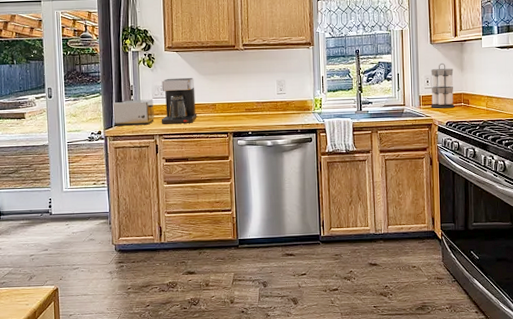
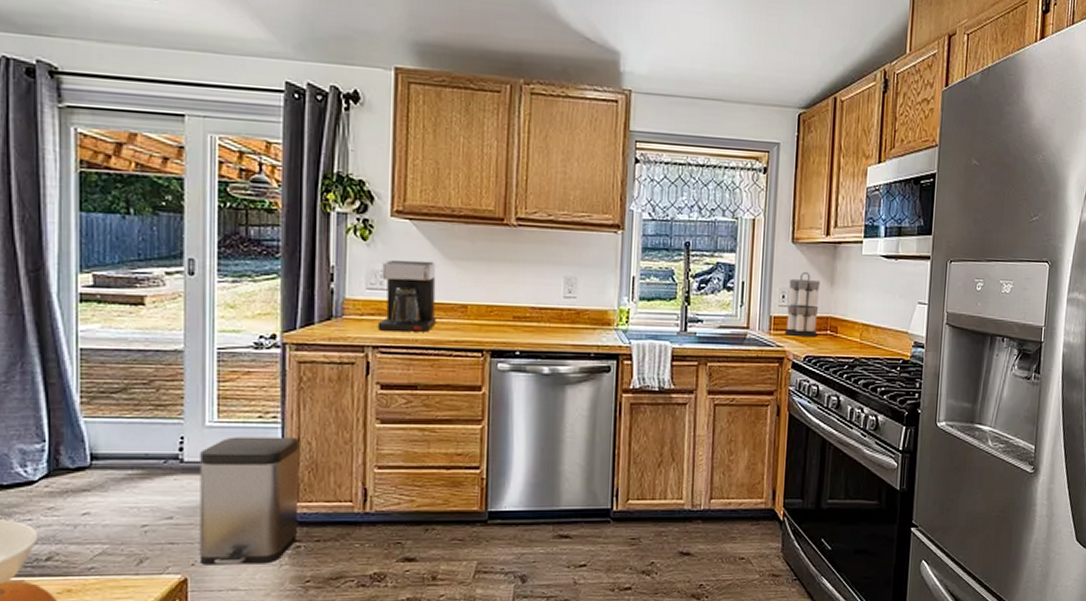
pedal bin: none [61,195,121,280] -> present [199,436,300,565]
toaster: present [114,99,154,126] -> none [300,288,367,330]

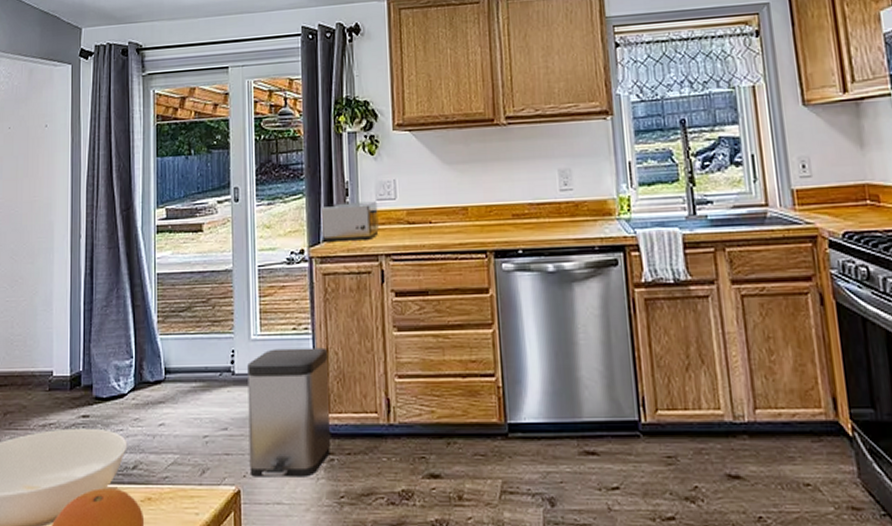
toaster: none [300,288,367,330] -> present [322,201,379,242]
coffee maker: present [377,259,437,332] -> none [388,168,441,239]
spice rack: present [784,271,821,338] -> none [807,135,855,211]

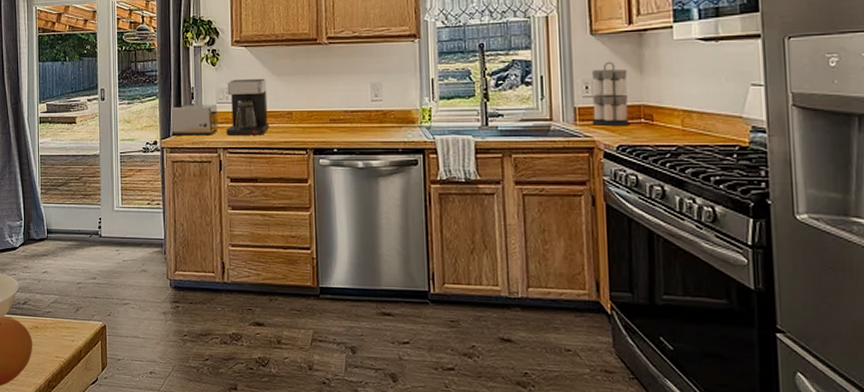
pedal bin: present [247,347,330,477] -> none [111,218,176,319]
coffee maker: none [388,168,441,239] -> present [226,78,269,135]
spice rack: none [807,135,855,211] -> present [591,61,630,127]

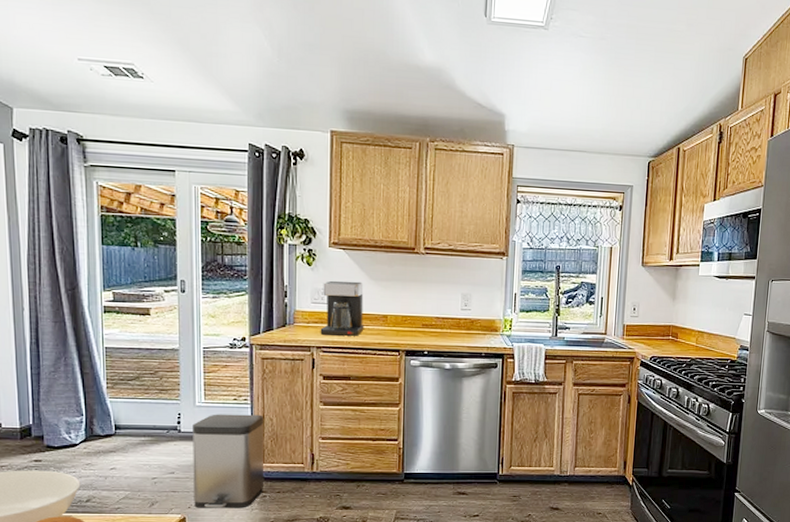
pedal bin: none [111,218,176,319] -> present [192,414,264,508]
toaster: present [172,104,218,136] -> none [263,302,312,334]
spice rack: present [591,61,630,127] -> none [635,289,665,342]

